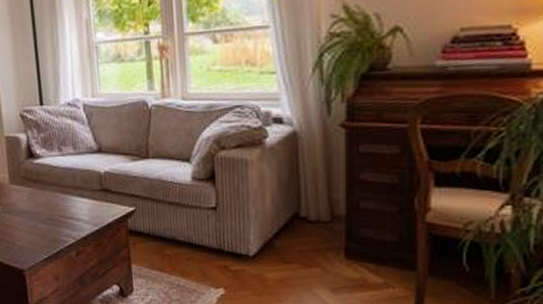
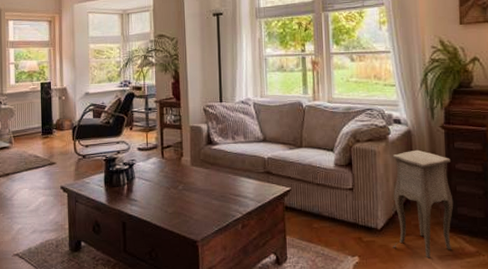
side table: none [269,156,355,291] -> present [392,149,454,259]

